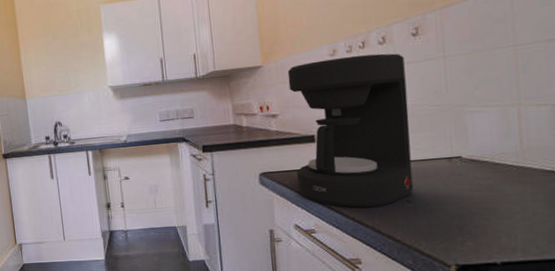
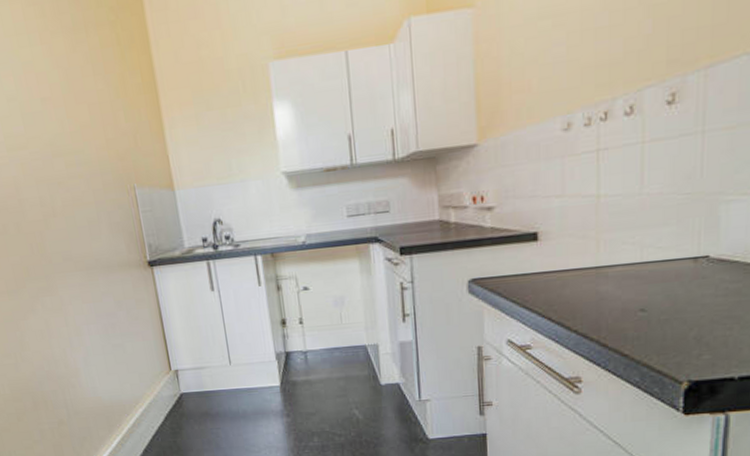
coffee maker: present [287,53,414,208] -> none [509,127,654,319]

